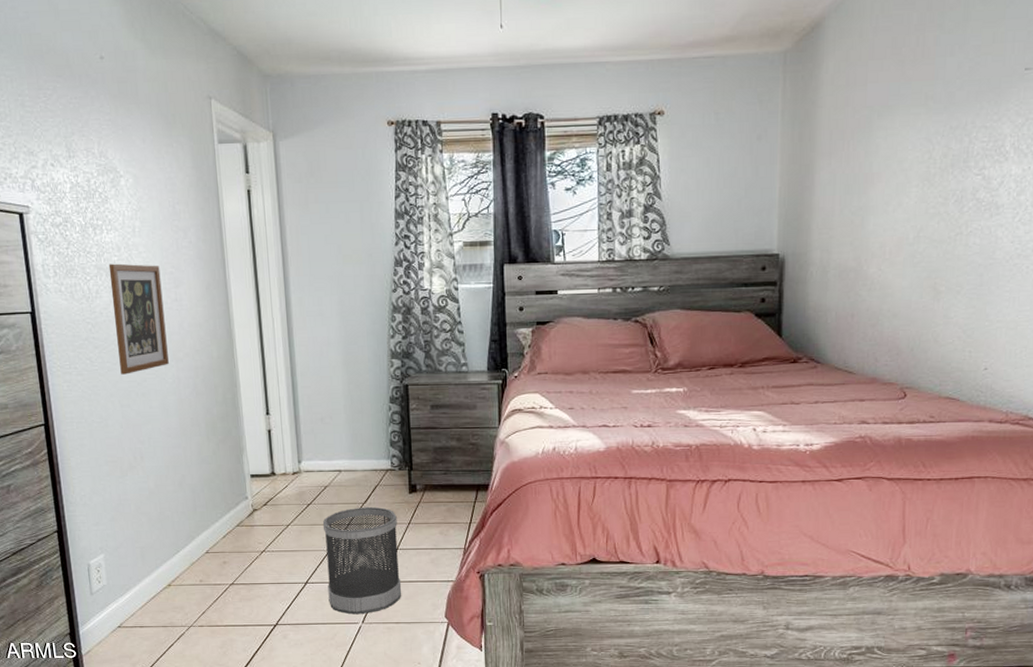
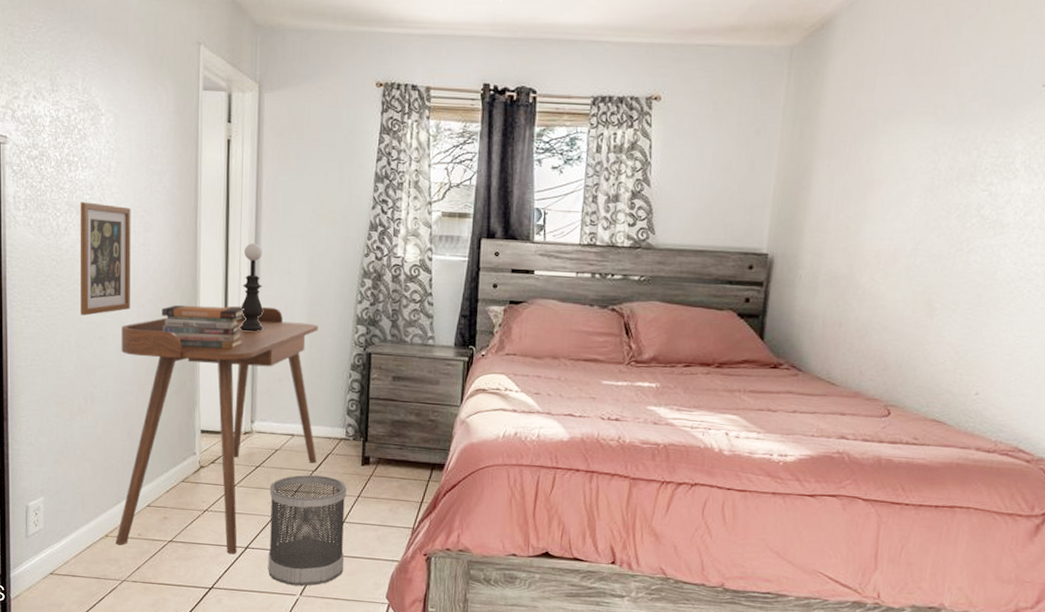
desk: none [162,349,366,593] -> present [116,305,319,554]
book stack: none [200,352,283,396] -> present [162,305,245,350]
table lamp: none [275,288,301,376] -> present [240,242,264,332]

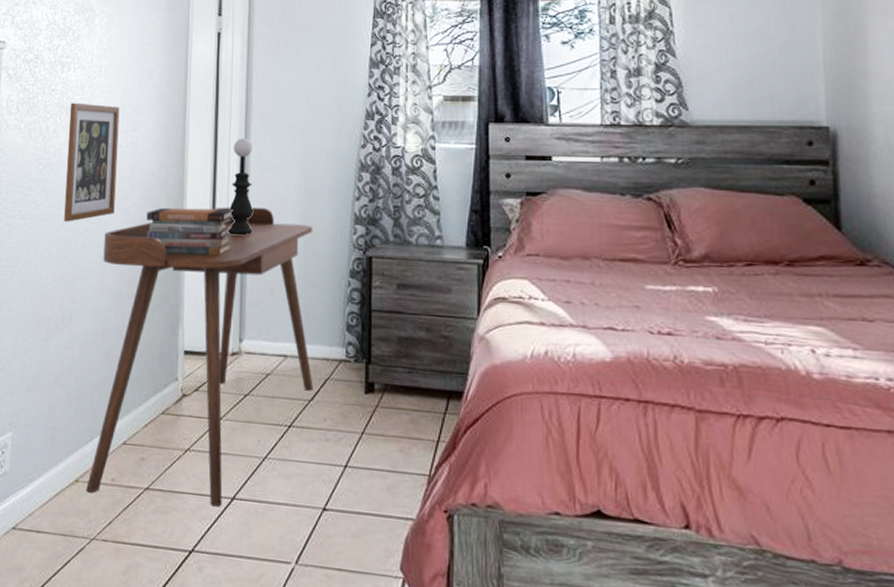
wastebasket: present [268,474,347,587] -> none [257,405,348,552]

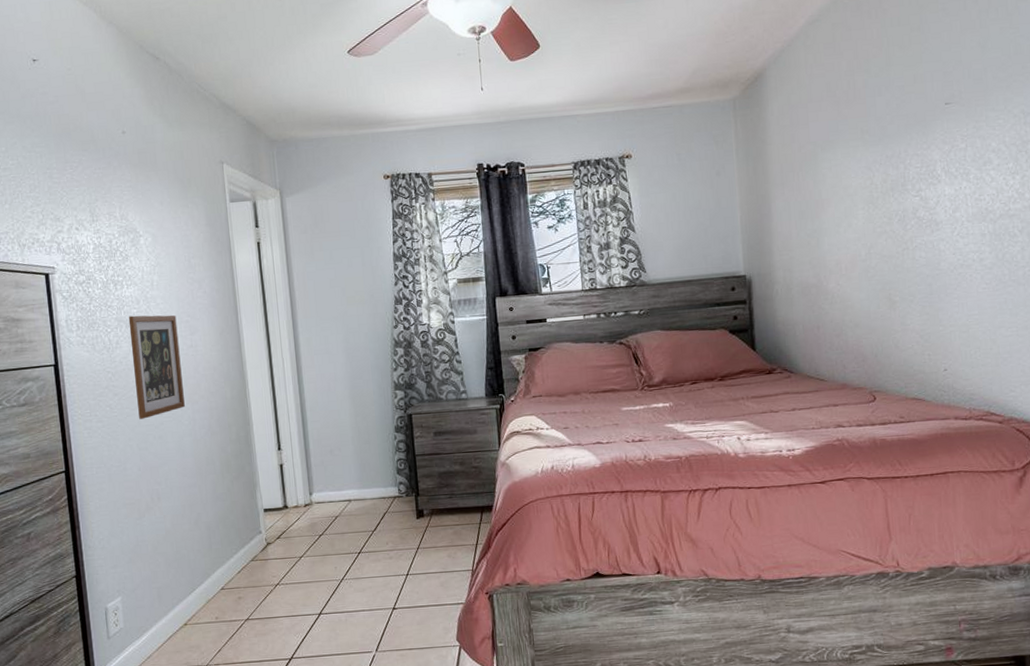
desk: present [86,207,313,507] -> none [179,385,375,632]
book stack: present [146,207,234,256] -> none [214,390,293,435]
table lamp: present [228,138,253,236] -> none [284,330,310,412]

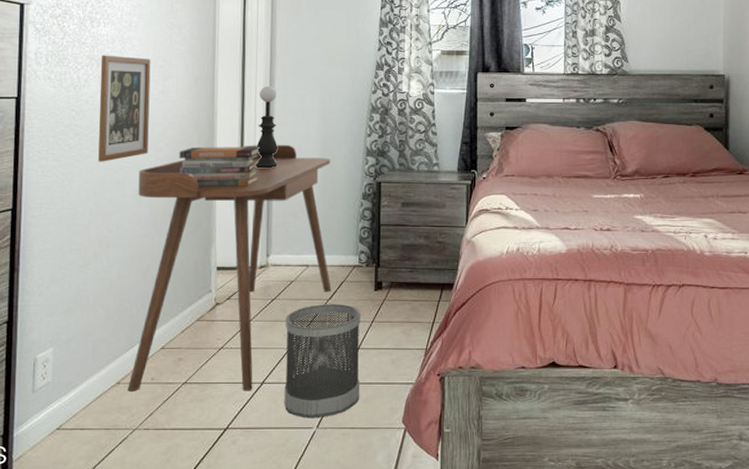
desk: none [179,385,375,632] -> present [128,144,331,392]
book stack: none [214,390,293,435] -> present [179,146,261,187]
table lamp: none [284,330,310,412] -> present [255,85,278,169]
wastebasket: none [335,533,414,644] -> present [284,303,361,419]

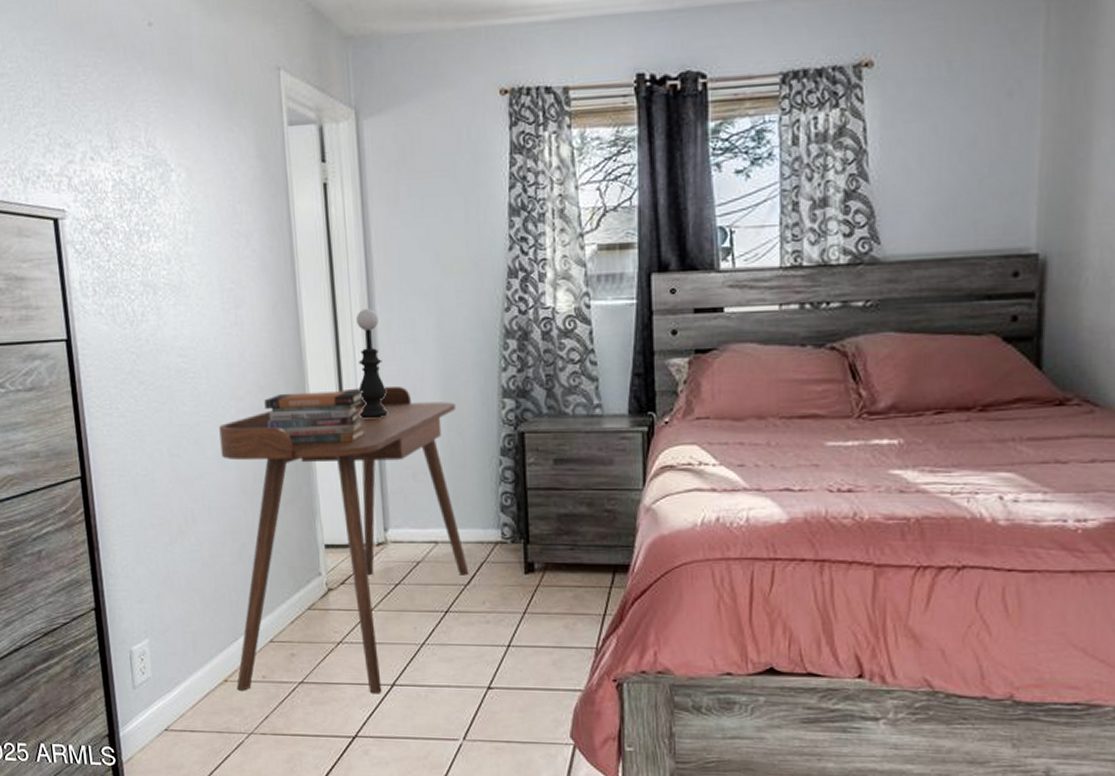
picture frame: present [98,55,151,162] -> none [156,278,227,417]
wastebasket: present [284,303,361,419] -> none [415,589,515,729]

